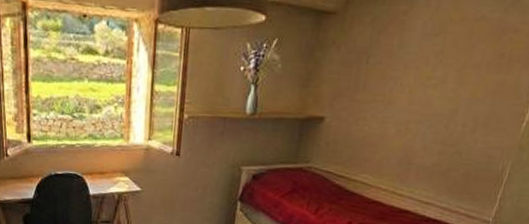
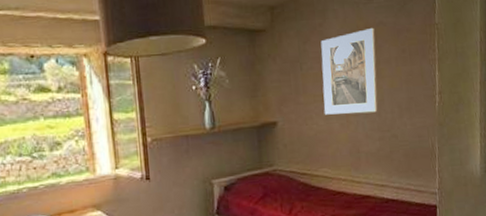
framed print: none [381,22,474,123] -> present [320,27,378,115]

